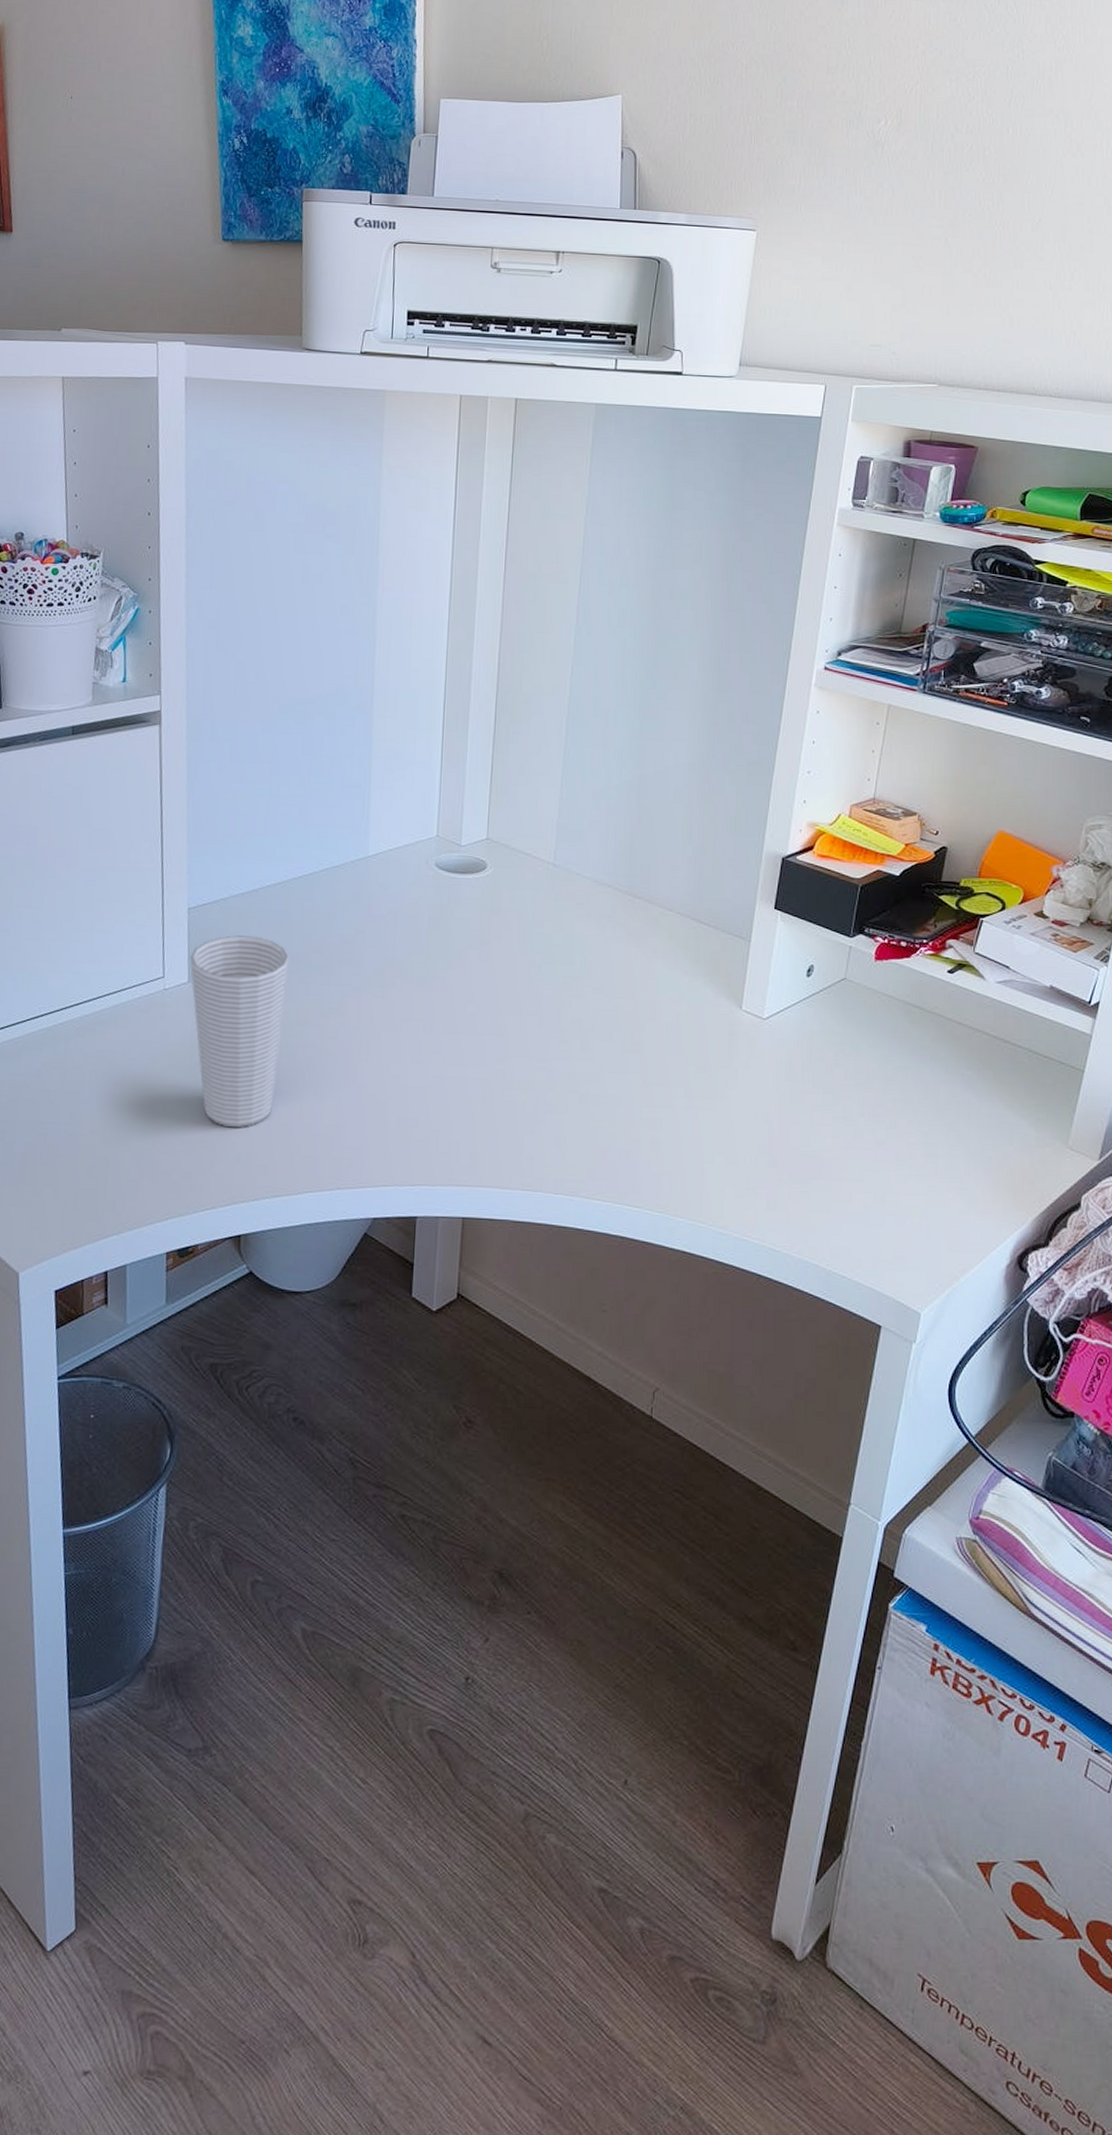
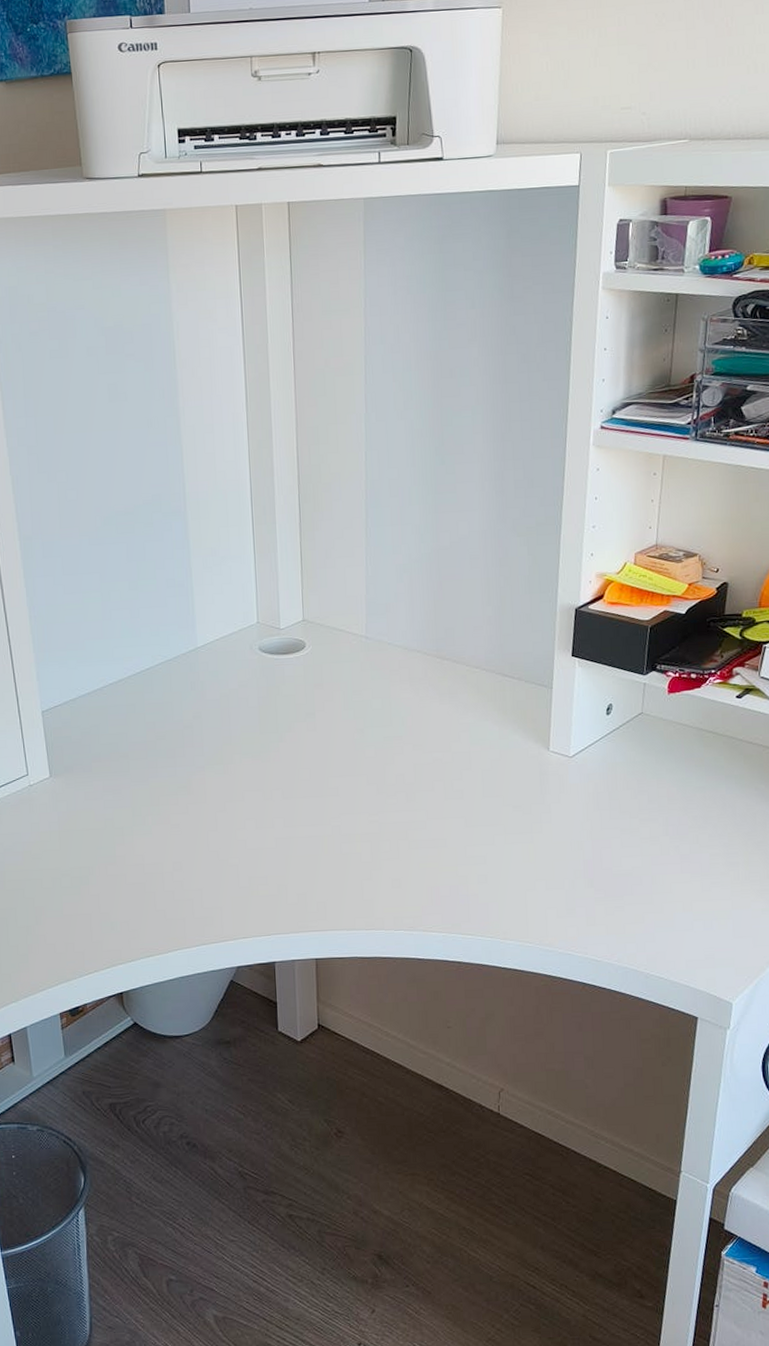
cup: present [189,935,290,1127] -> none [48,730,138,900]

